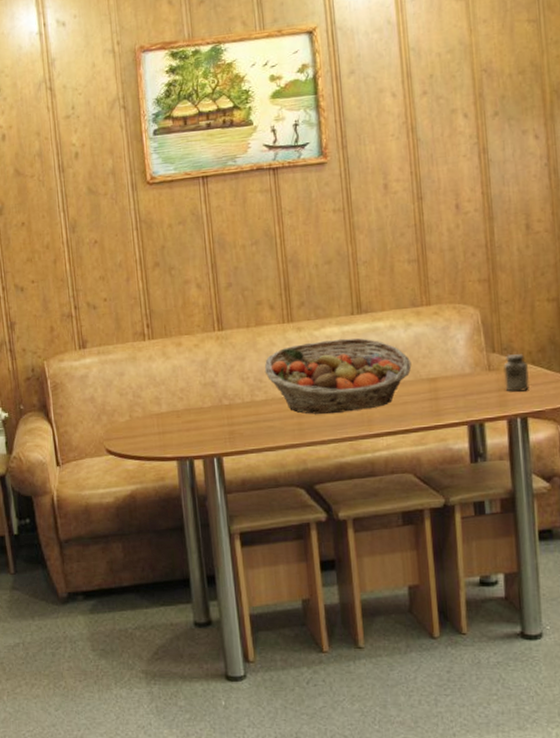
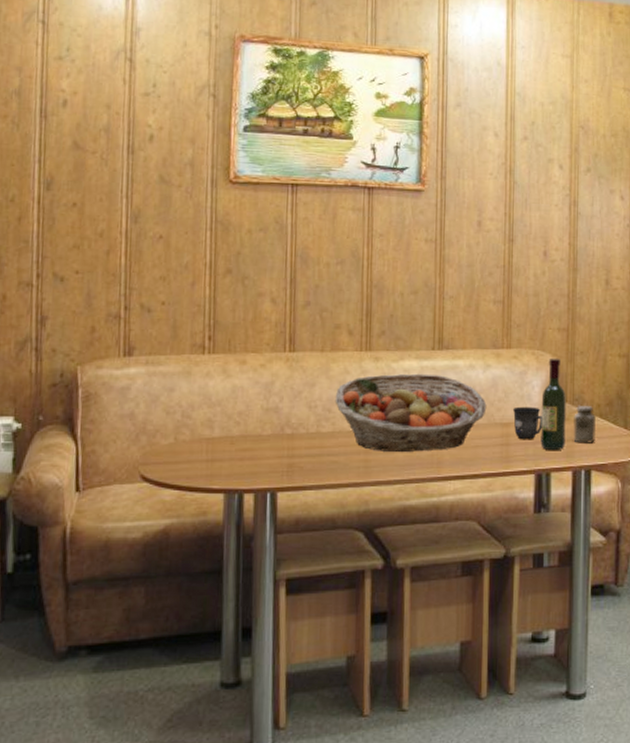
mug: none [438,360,471,393] -> present [512,406,542,440]
wine bottle: none [467,309,497,402] -> present [540,358,566,451]

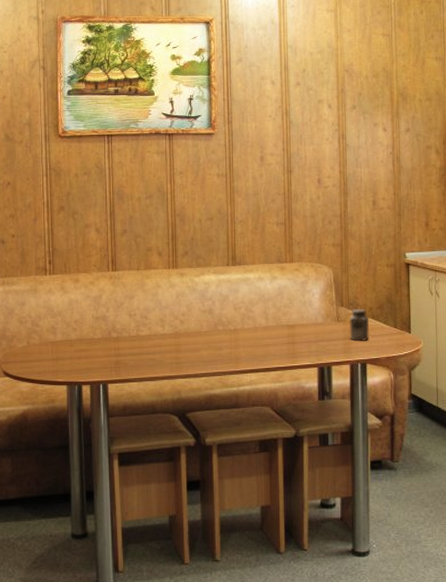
fruit basket: present [335,373,487,452] -> none [150,286,275,350]
mug: present [512,406,542,440] -> none [296,311,323,339]
wine bottle: present [540,358,566,451] -> none [321,269,343,348]

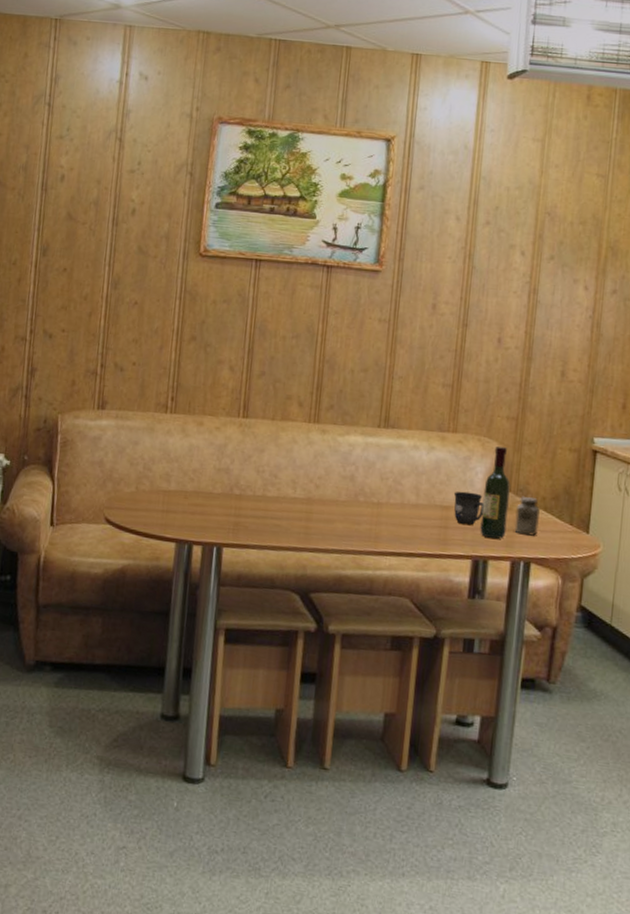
mug: none [296,311,323,339] -> present [453,491,484,526]
wine bottle: none [321,269,343,348] -> present [480,446,510,540]

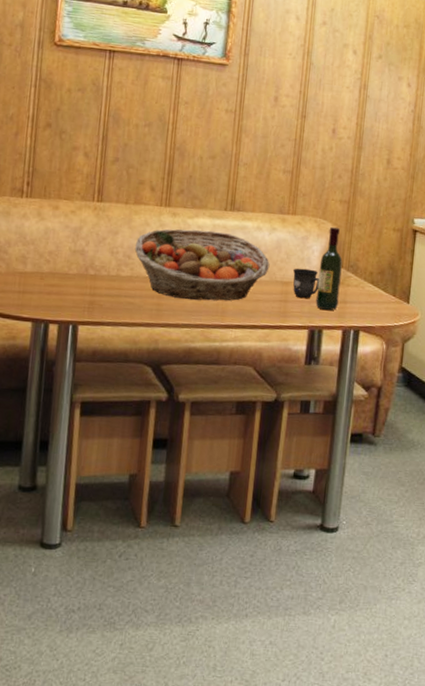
fruit basket: none [281,446,428,526] -> present [134,229,270,301]
salt shaker: present [514,495,541,536] -> none [346,271,369,307]

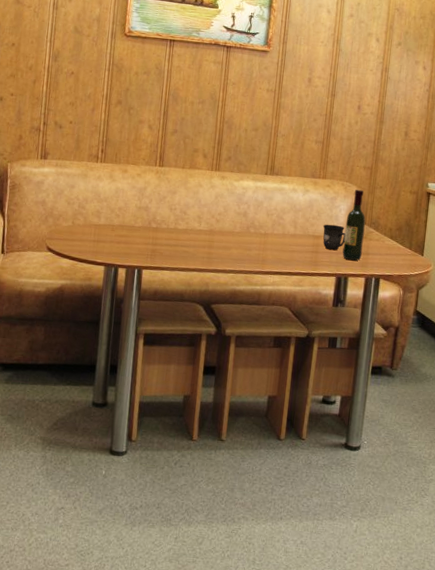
fruit basket: present [134,229,270,301] -> none [189,189,304,251]

